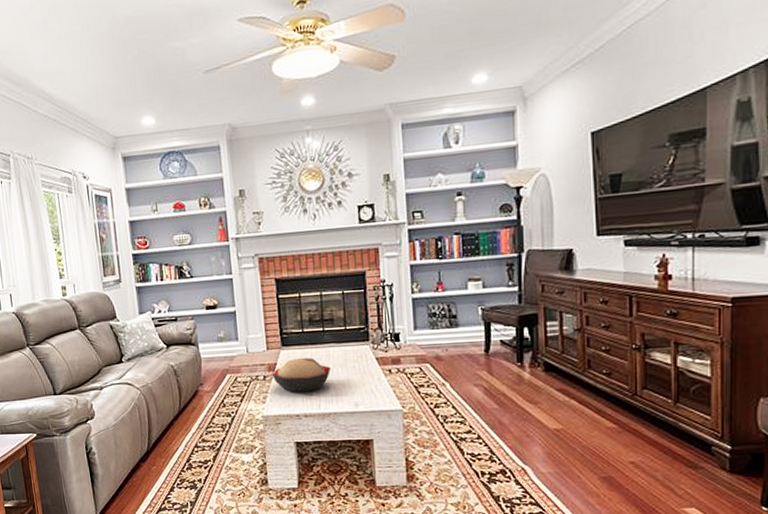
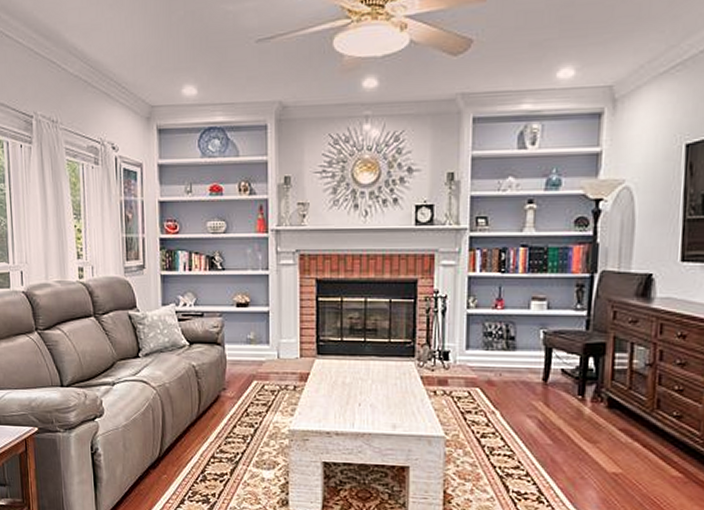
decorative bowl: present [271,357,331,393] -> none [303,369,370,409]

